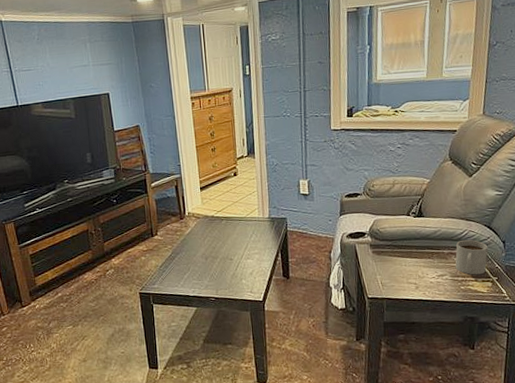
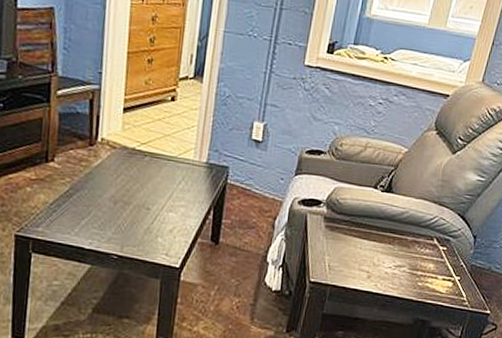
mug: present [455,240,488,275] -> none [416,228,457,272]

